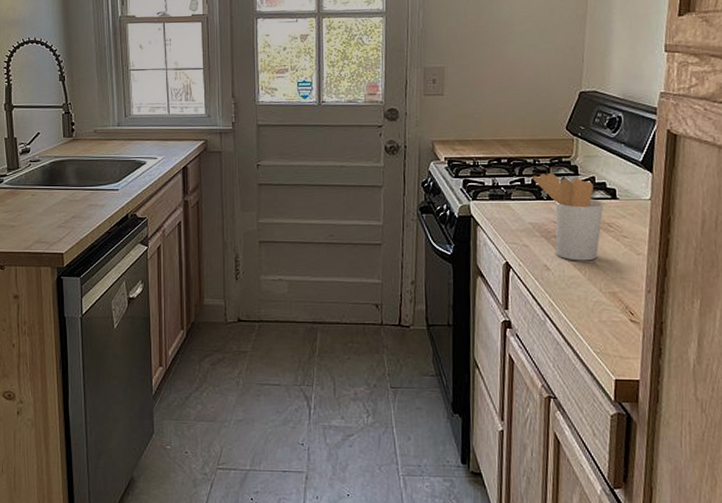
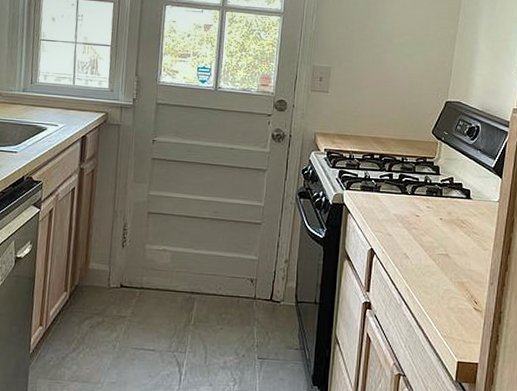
utensil holder: present [533,172,604,261] -> none [400,170,459,253]

